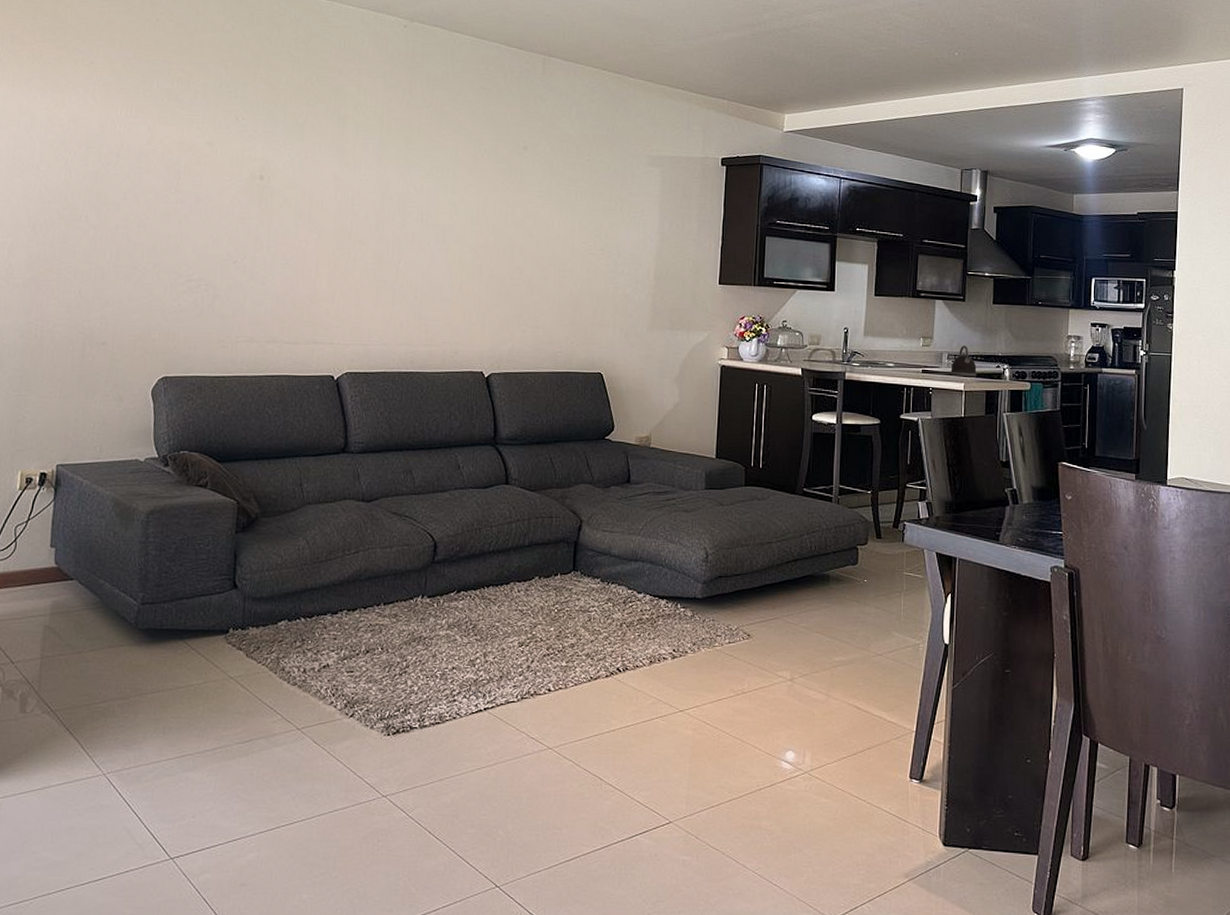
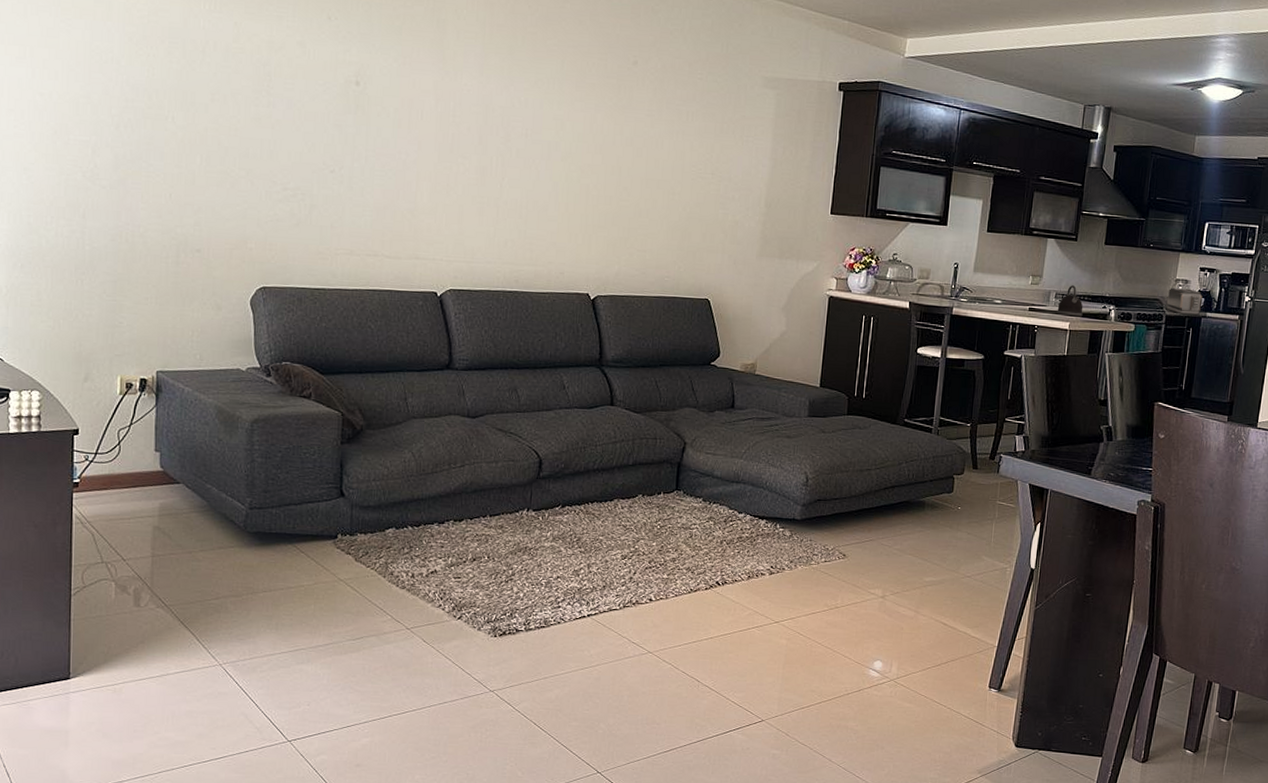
toaster: none [1061,344,1097,372] -> present [1167,287,1203,316]

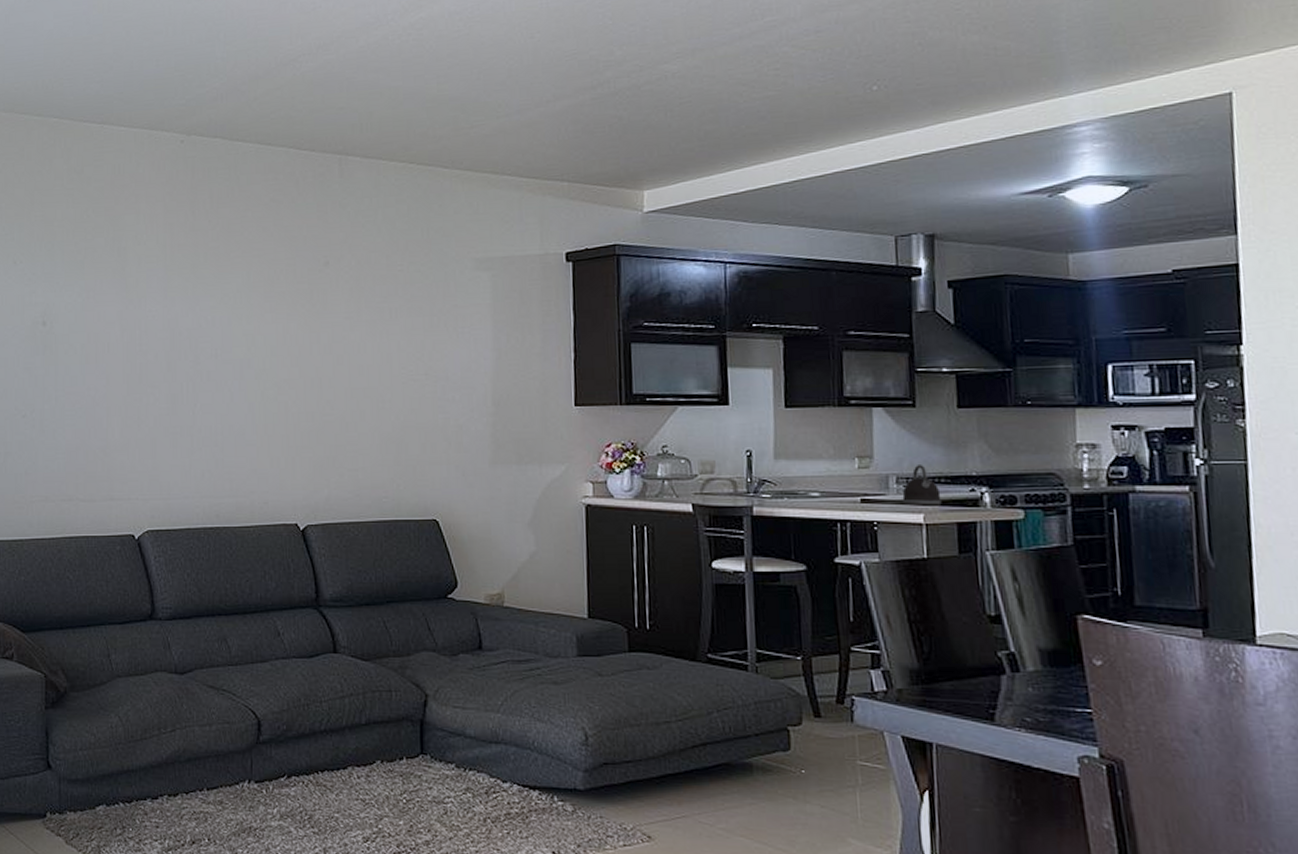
toaster: present [1167,287,1203,316] -> none [1067,455,1126,491]

